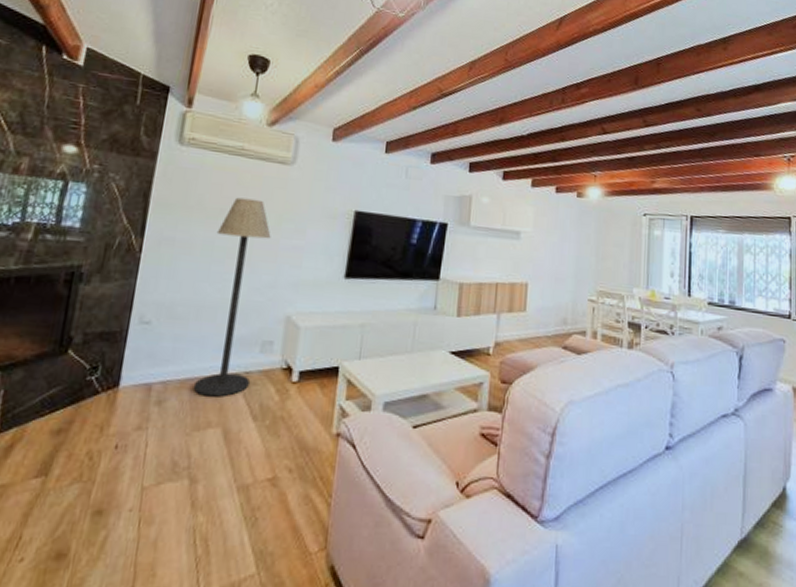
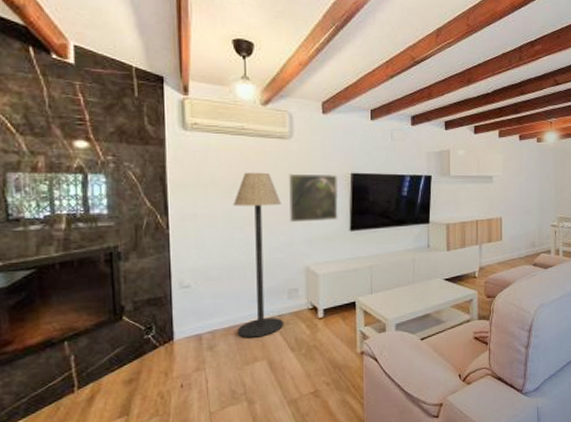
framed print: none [277,204,340,264] -> present [289,173,339,223]

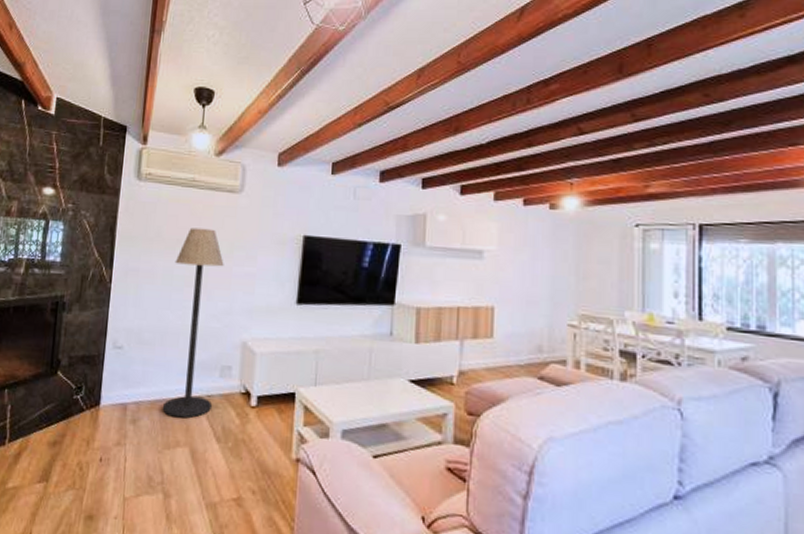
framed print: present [289,173,339,223] -> none [231,232,289,290]

